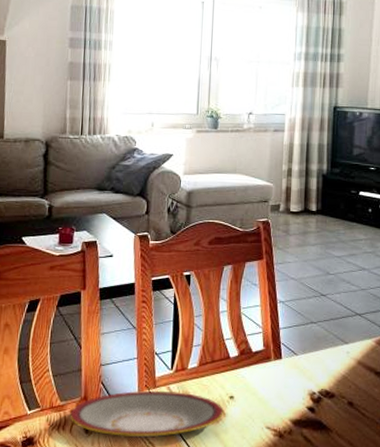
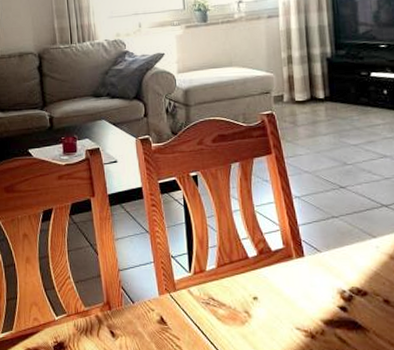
plate: present [70,391,223,438] -> none [95,294,249,341]

